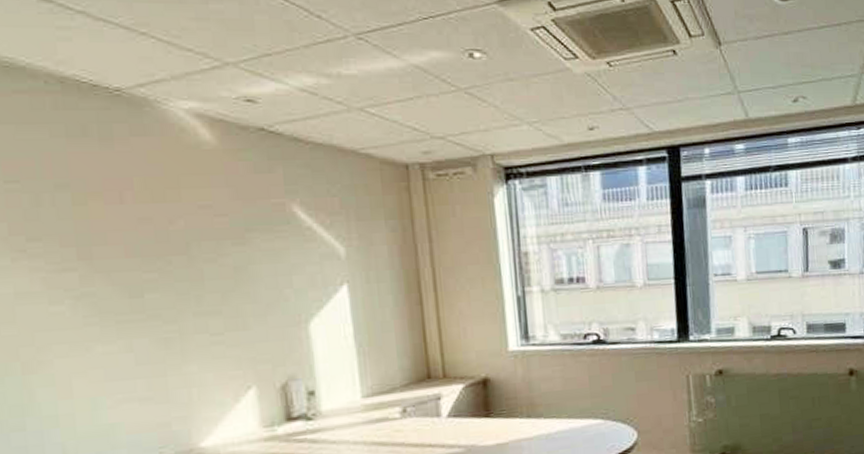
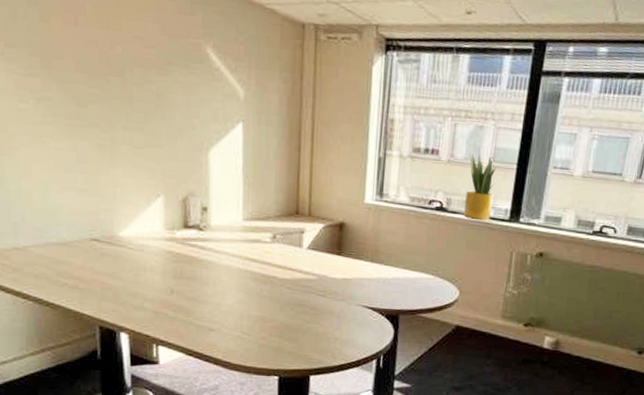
planter: none [620,275,658,348] -> present [464,154,500,221]

